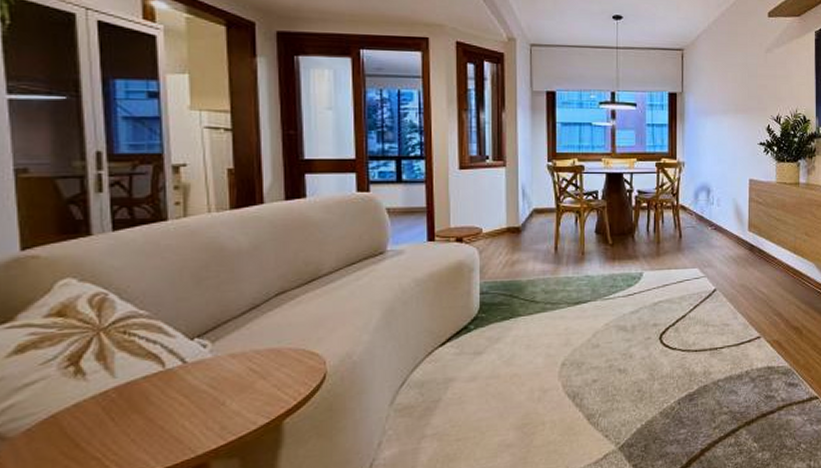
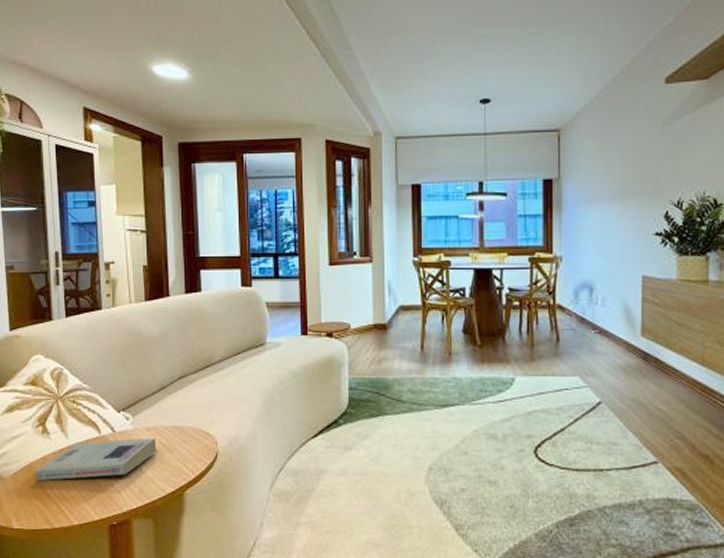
book: none [61,365,246,435] -> present [34,438,157,481]

